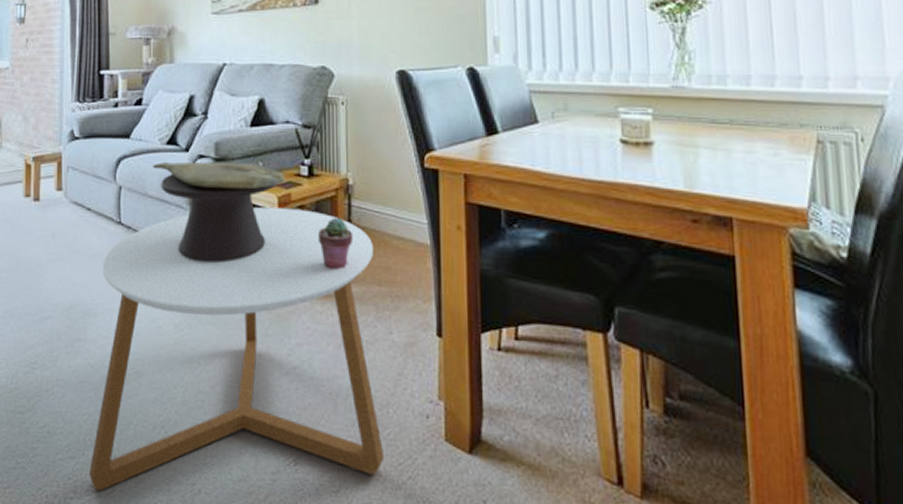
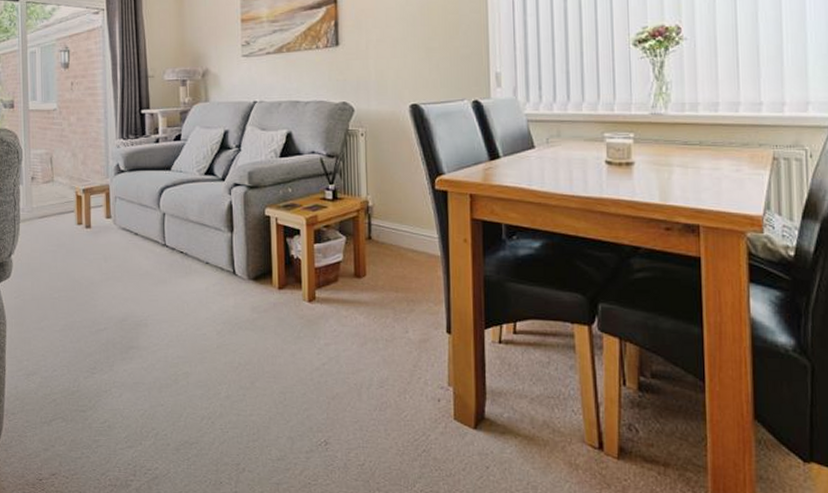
coffee table: present [89,207,385,491] -> none [146,228,403,474]
decorative bowl: present [153,162,286,263] -> none [193,189,312,277]
potted succulent: present [317,217,354,269] -> none [342,234,374,279]

